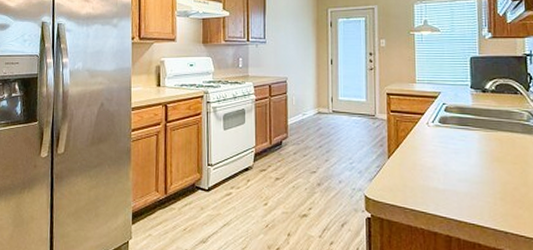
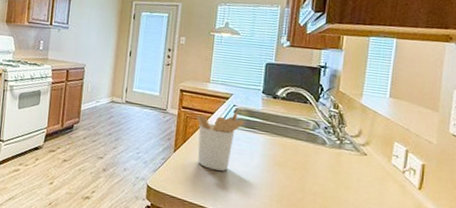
utensil holder: none [406,110,457,173] -> present [195,112,245,171]

